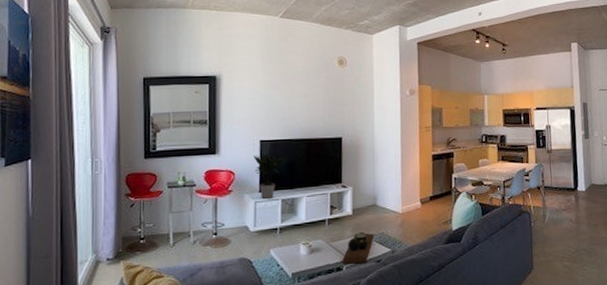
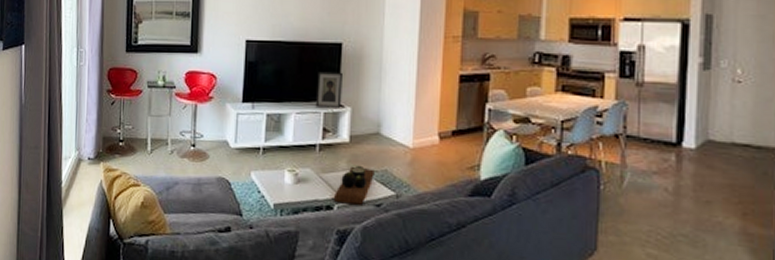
potted plant: present [254,153,284,199] -> none [238,56,271,111]
picture frame: none [323,160,344,190] -> present [315,71,342,108]

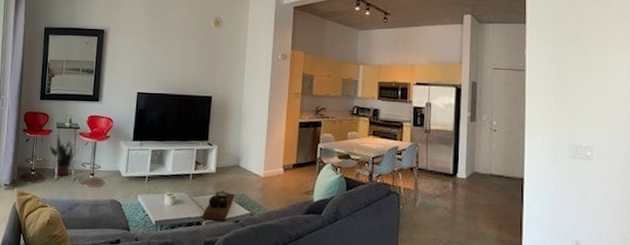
potted plant: none [140,99,176,149] -> present [49,137,79,177]
picture frame: present [315,71,342,108] -> none [190,117,211,146]

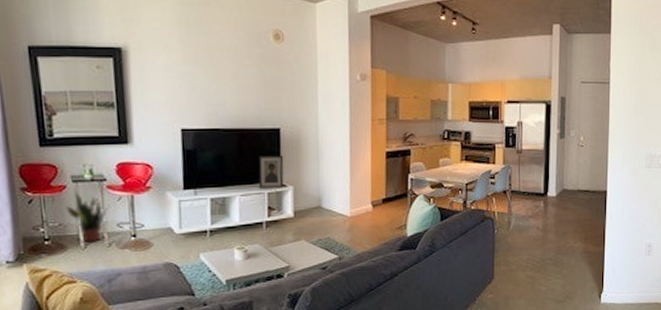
picture frame: none [190,117,211,146] -> present [258,155,284,189]
decorative tray: present [203,190,234,221] -> none [284,236,319,271]

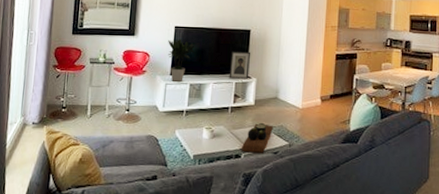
potted plant: present [66,194,110,244] -> none [82,73,114,114]
potted plant: none [175,144,212,197] -> present [168,38,195,82]
decorative tray: none [284,236,319,271] -> present [242,122,273,153]

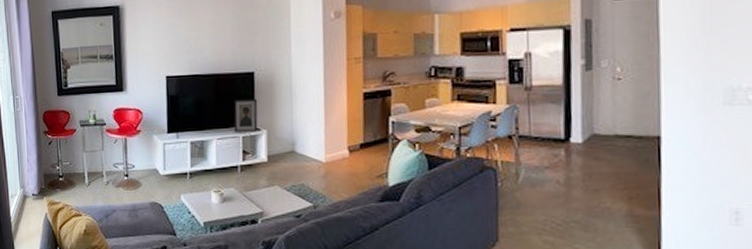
potted plant: present [168,38,195,82] -> none [160,90,192,140]
decorative tray: present [242,122,273,153] -> none [258,181,293,217]

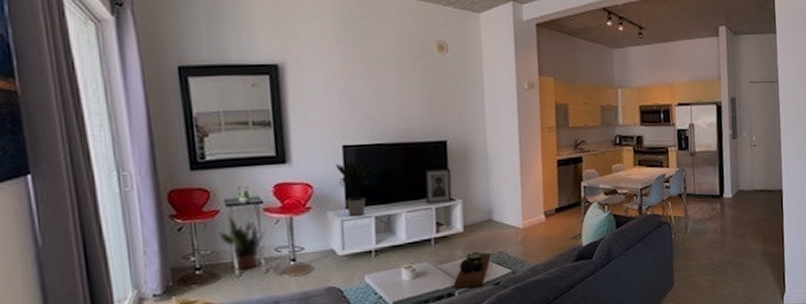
potted plant: none [75,136,108,182] -> present [219,218,267,271]
potted plant: none [160,90,192,140] -> present [336,161,376,216]
decorative tray: none [258,181,293,217] -> present [454,251,491,289]

